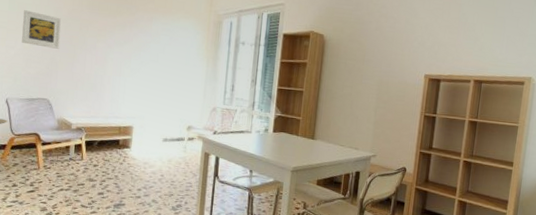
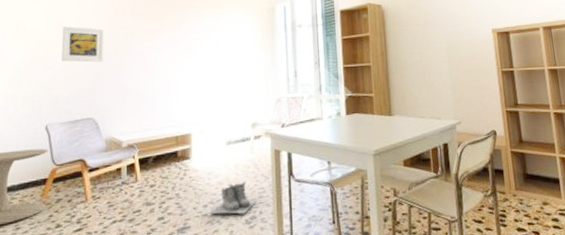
boots: none [142,175,184,202] -> present [209,182,257,214]

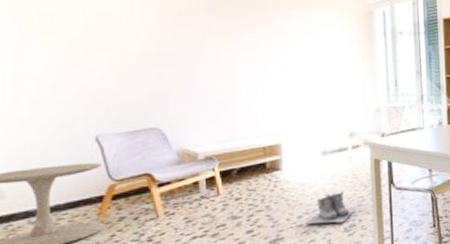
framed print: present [62,26,105,62] -> none [108,21,168,64]

